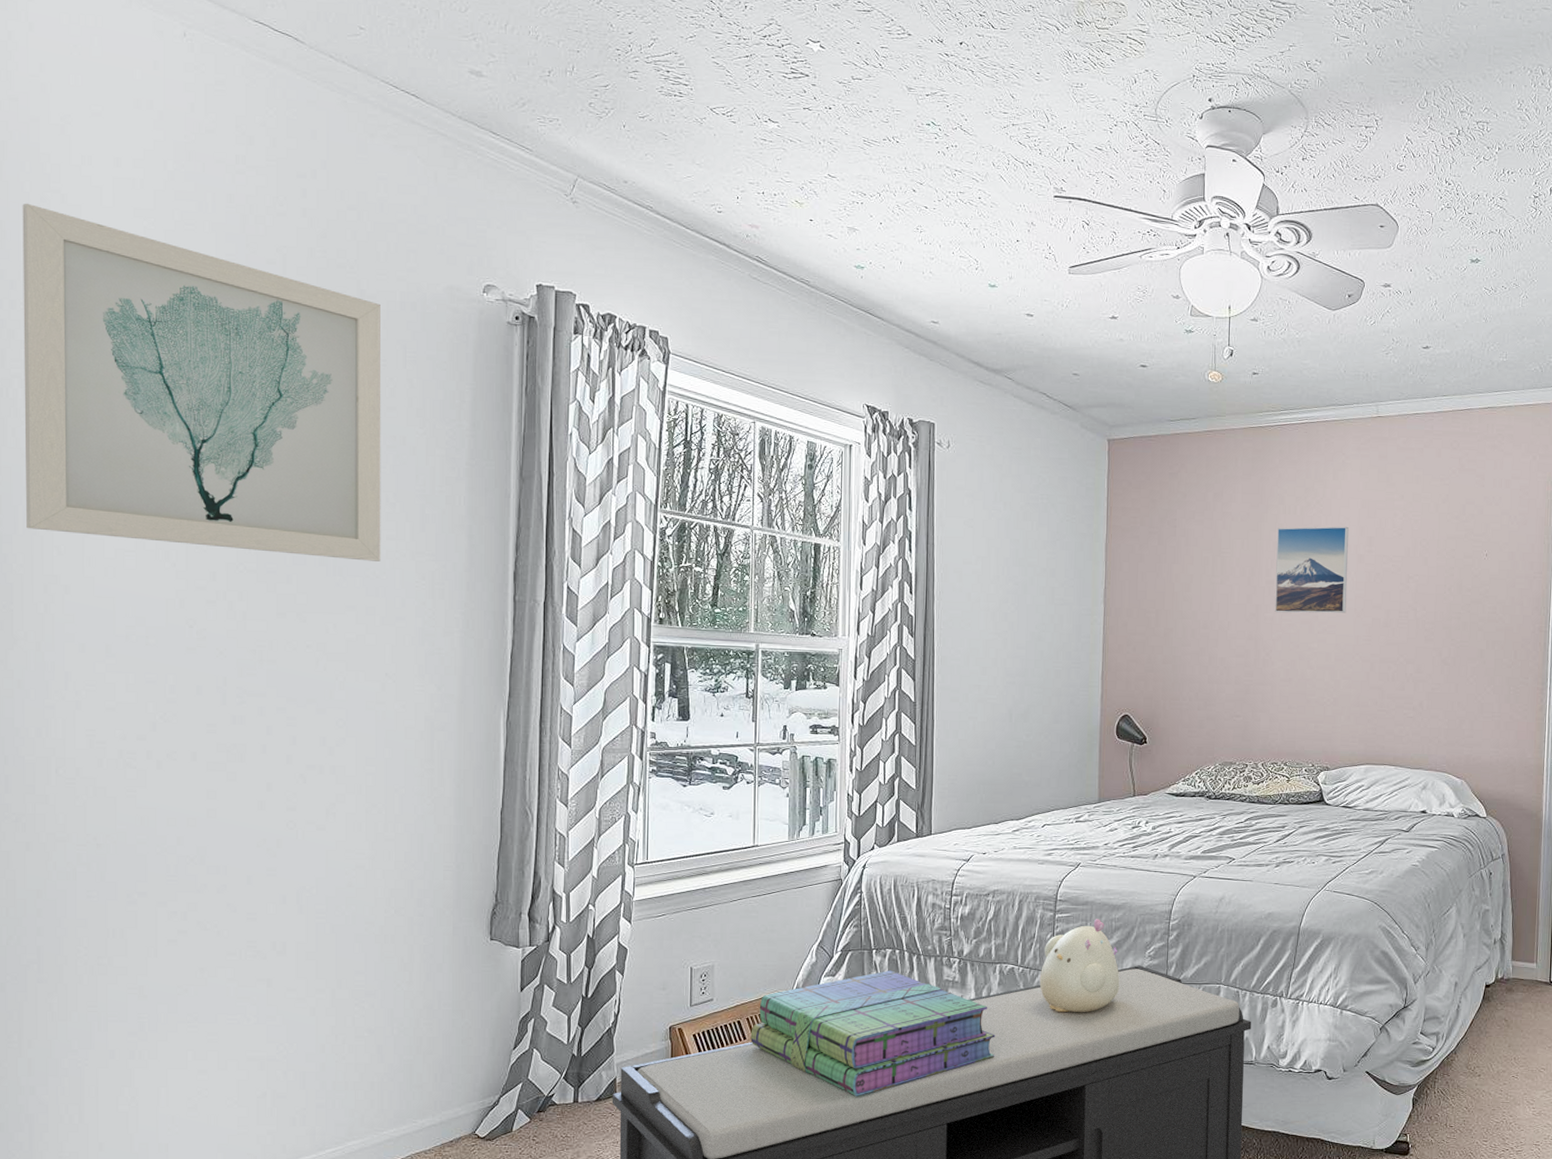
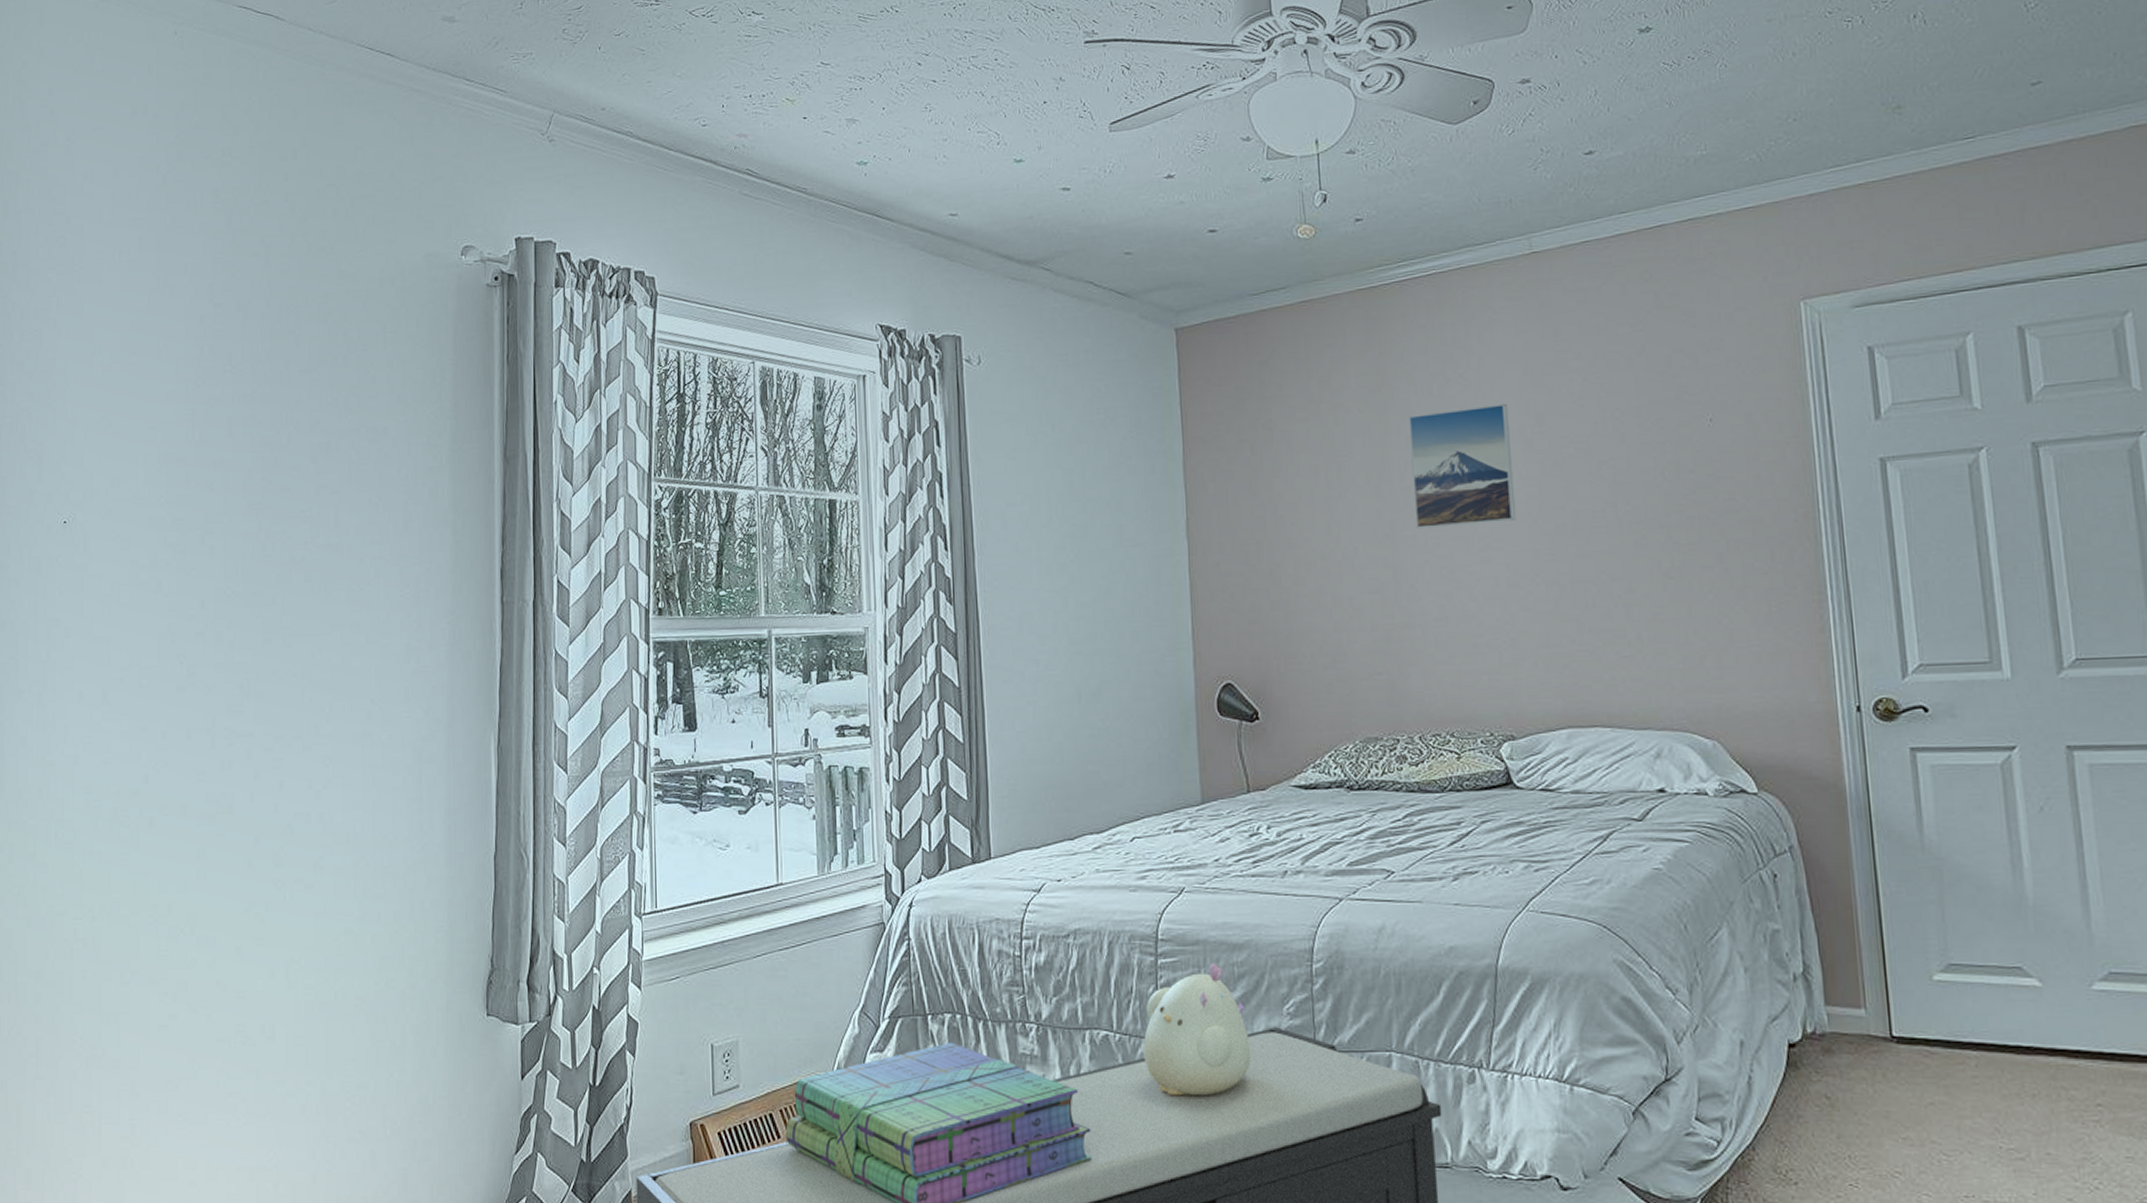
wall art: present [22,203,382,562] -> none [31,229,365,572]

